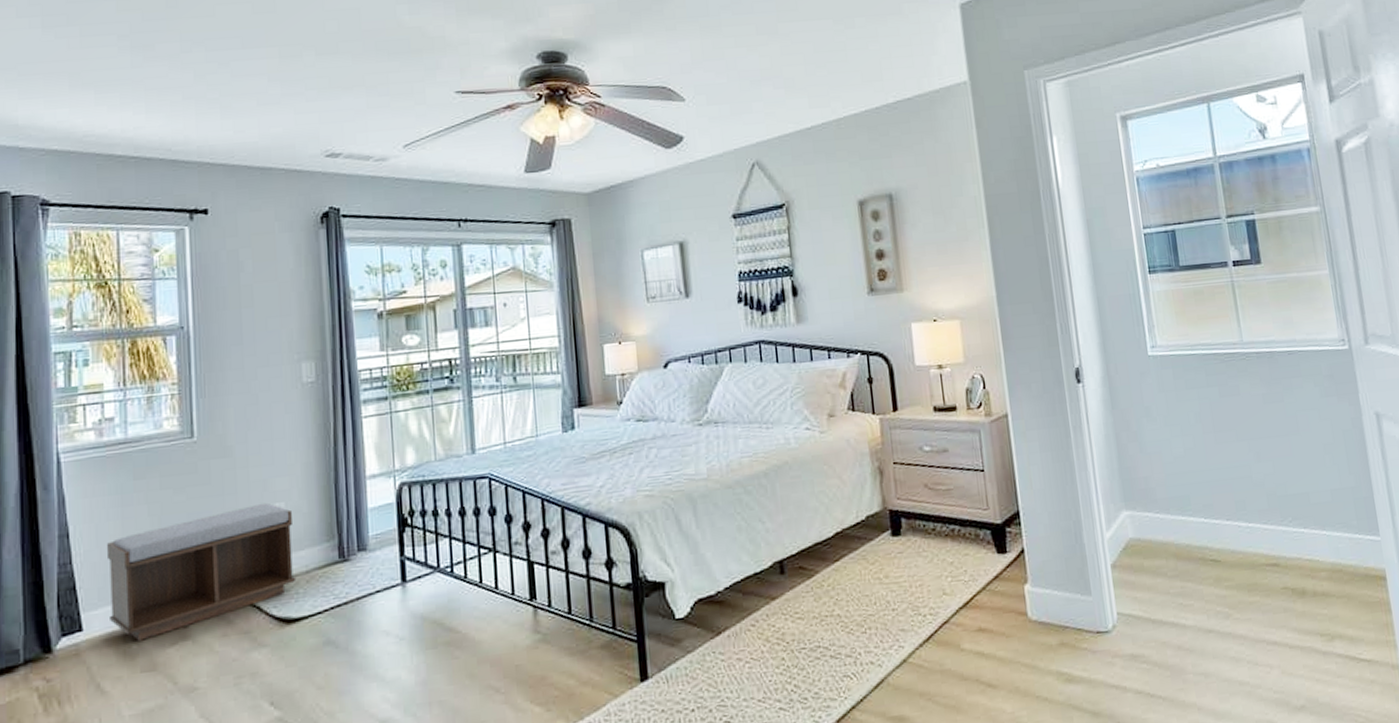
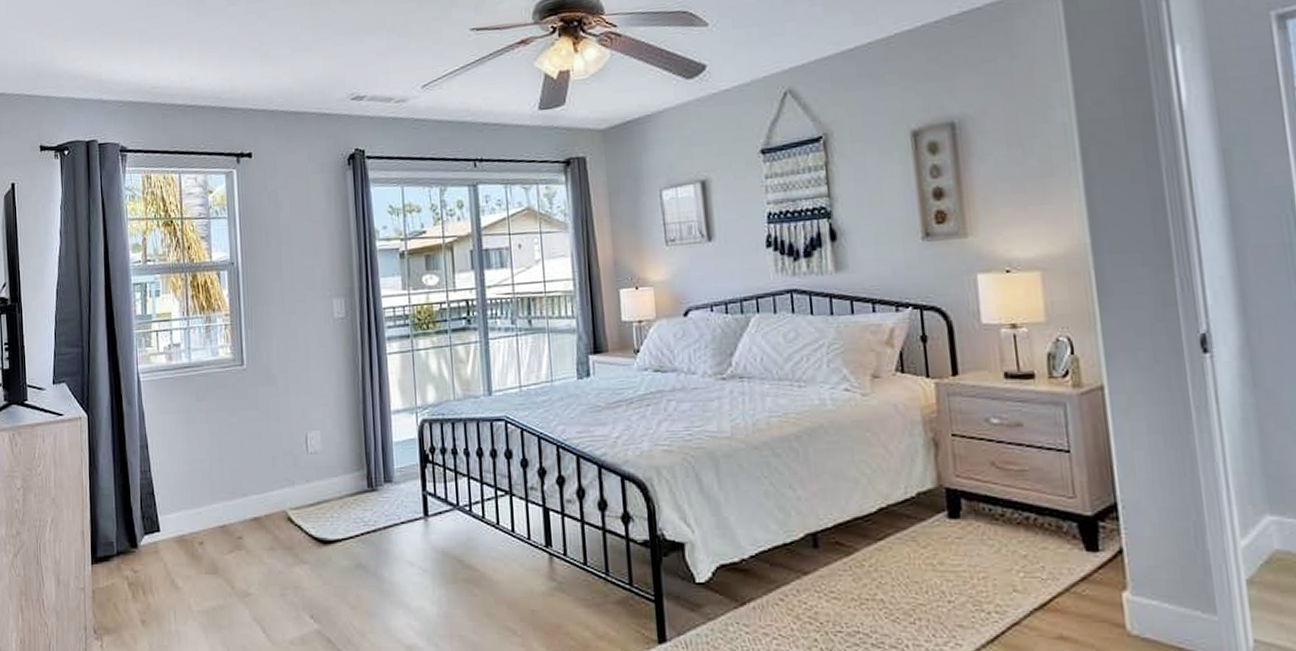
bench: present [107,502,295,641] -> none [177,429,330,546]

